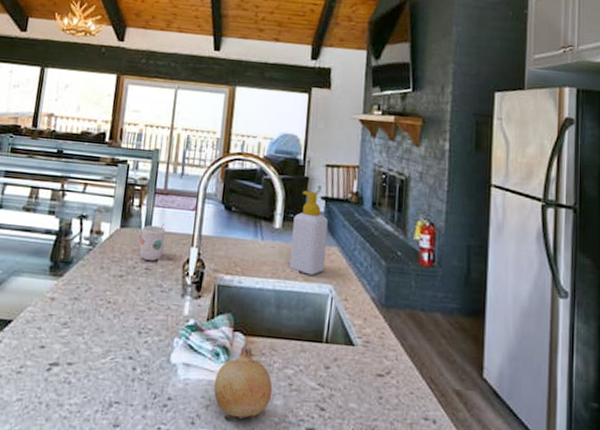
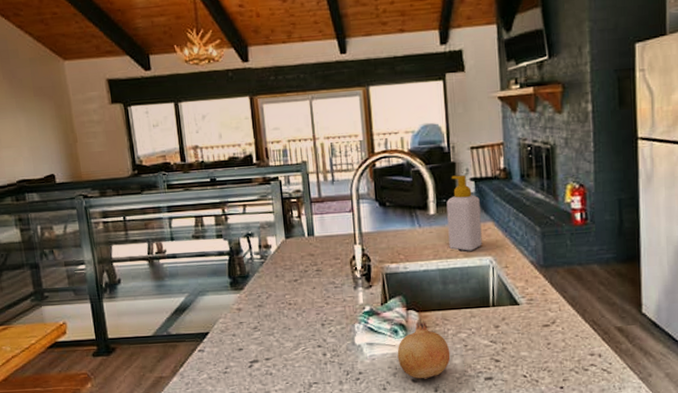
mug: present [137,224,165,261] -> none [303,229,330,263]

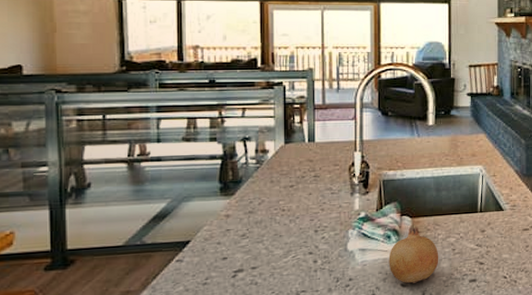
soap bottle: present [446,175,482,251] -> none [444,90,474,160]

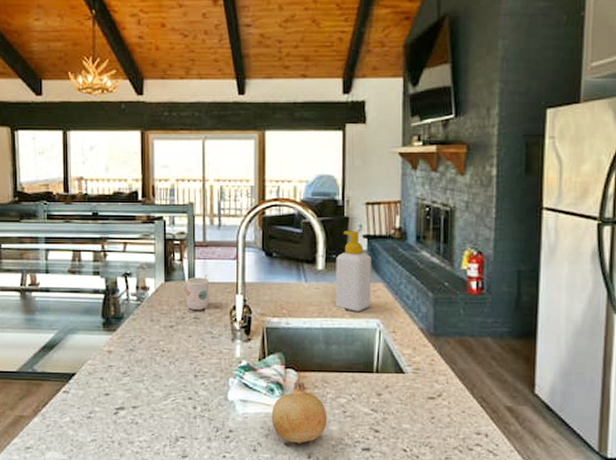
mug: none [303,135,329,169] -> present [183,275,210,310]
soap bottle: none [444,90,474,160] -> present [335,230,371,312]

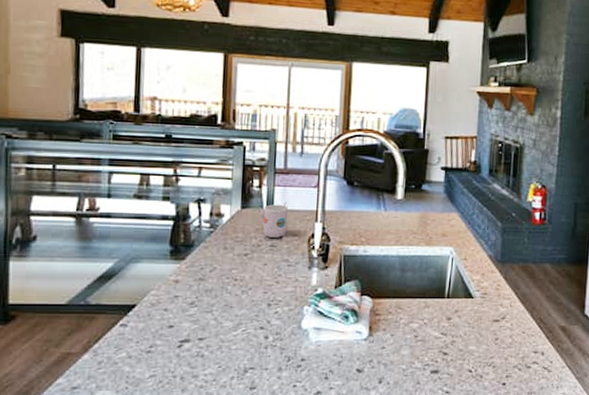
fruit: present [271,382,328,444] -> none [344,309,400,369]
soap bottle: present [335,230,371,312] -> none [412,162,448,240]

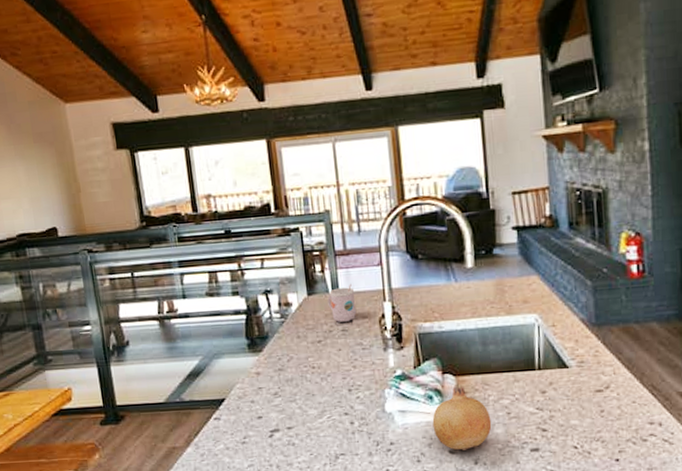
fruit: none [344,309,400,369] -> present [432,387,492,450]

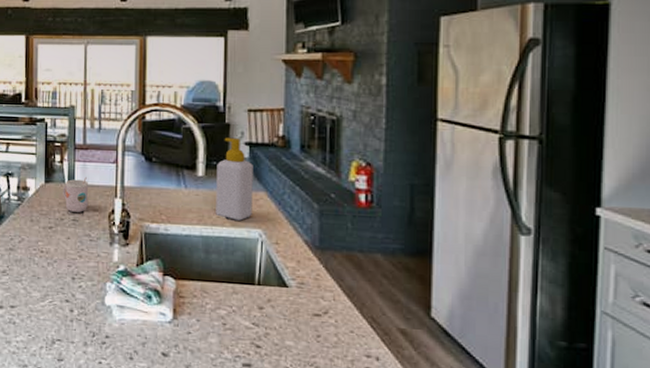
fruit: present [432,387,492,450] -> none [148,290,207,355]
soap bottle: none [485,223,526,308] -> present [216,137,253,221]

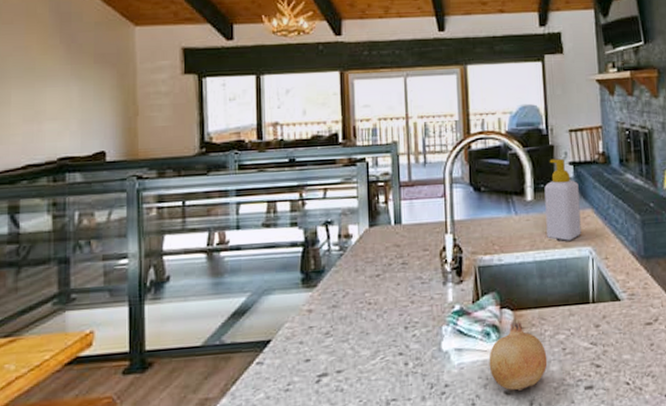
mug: present [63,177,89,212] -> none [389,216,418,255]
fruit: none [148,290,207,355] -> present [489,322,548,391]

